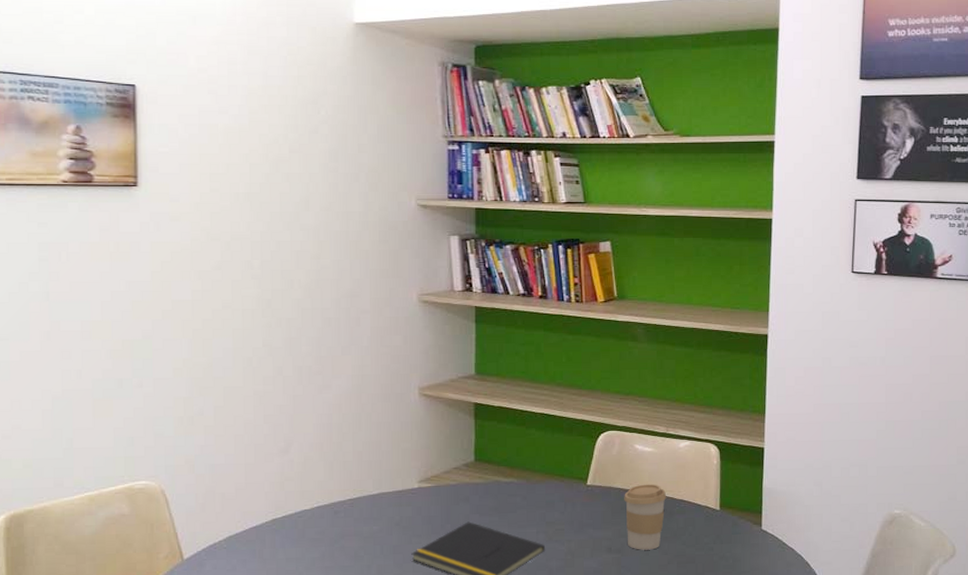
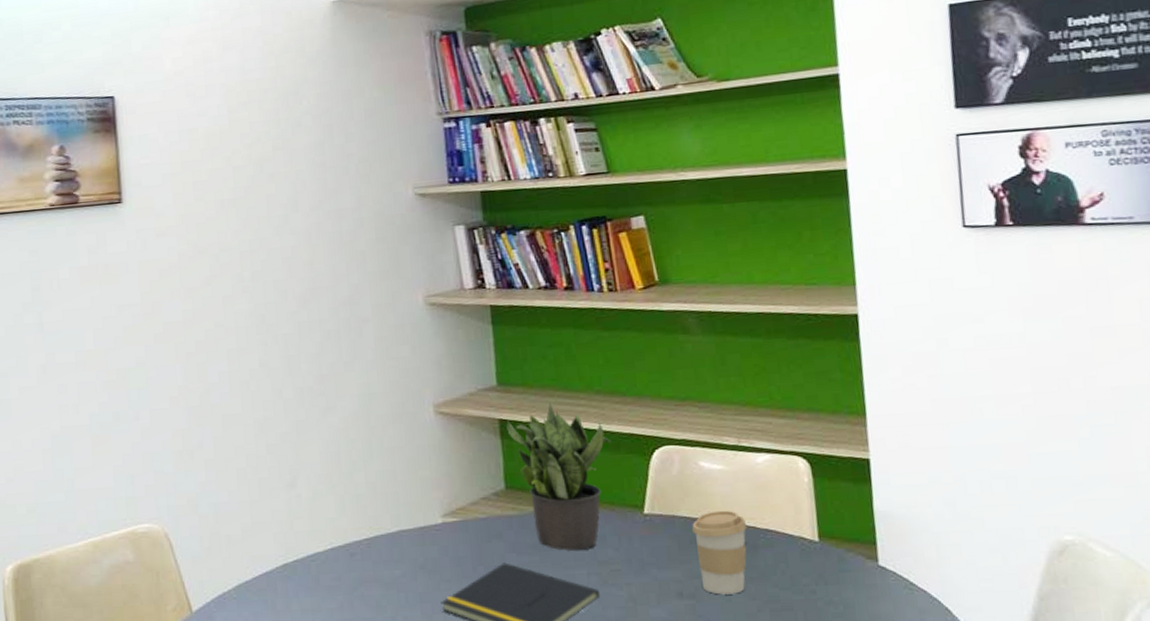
potted plant: none [480,391,566,513] -> present [506,402,611,551]

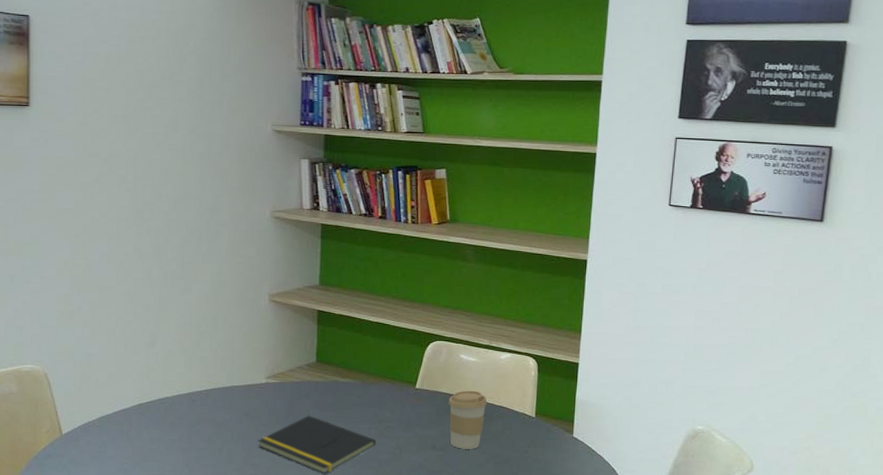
potted plant: present [506,402,611,551] -> none [322,301,399,411]

